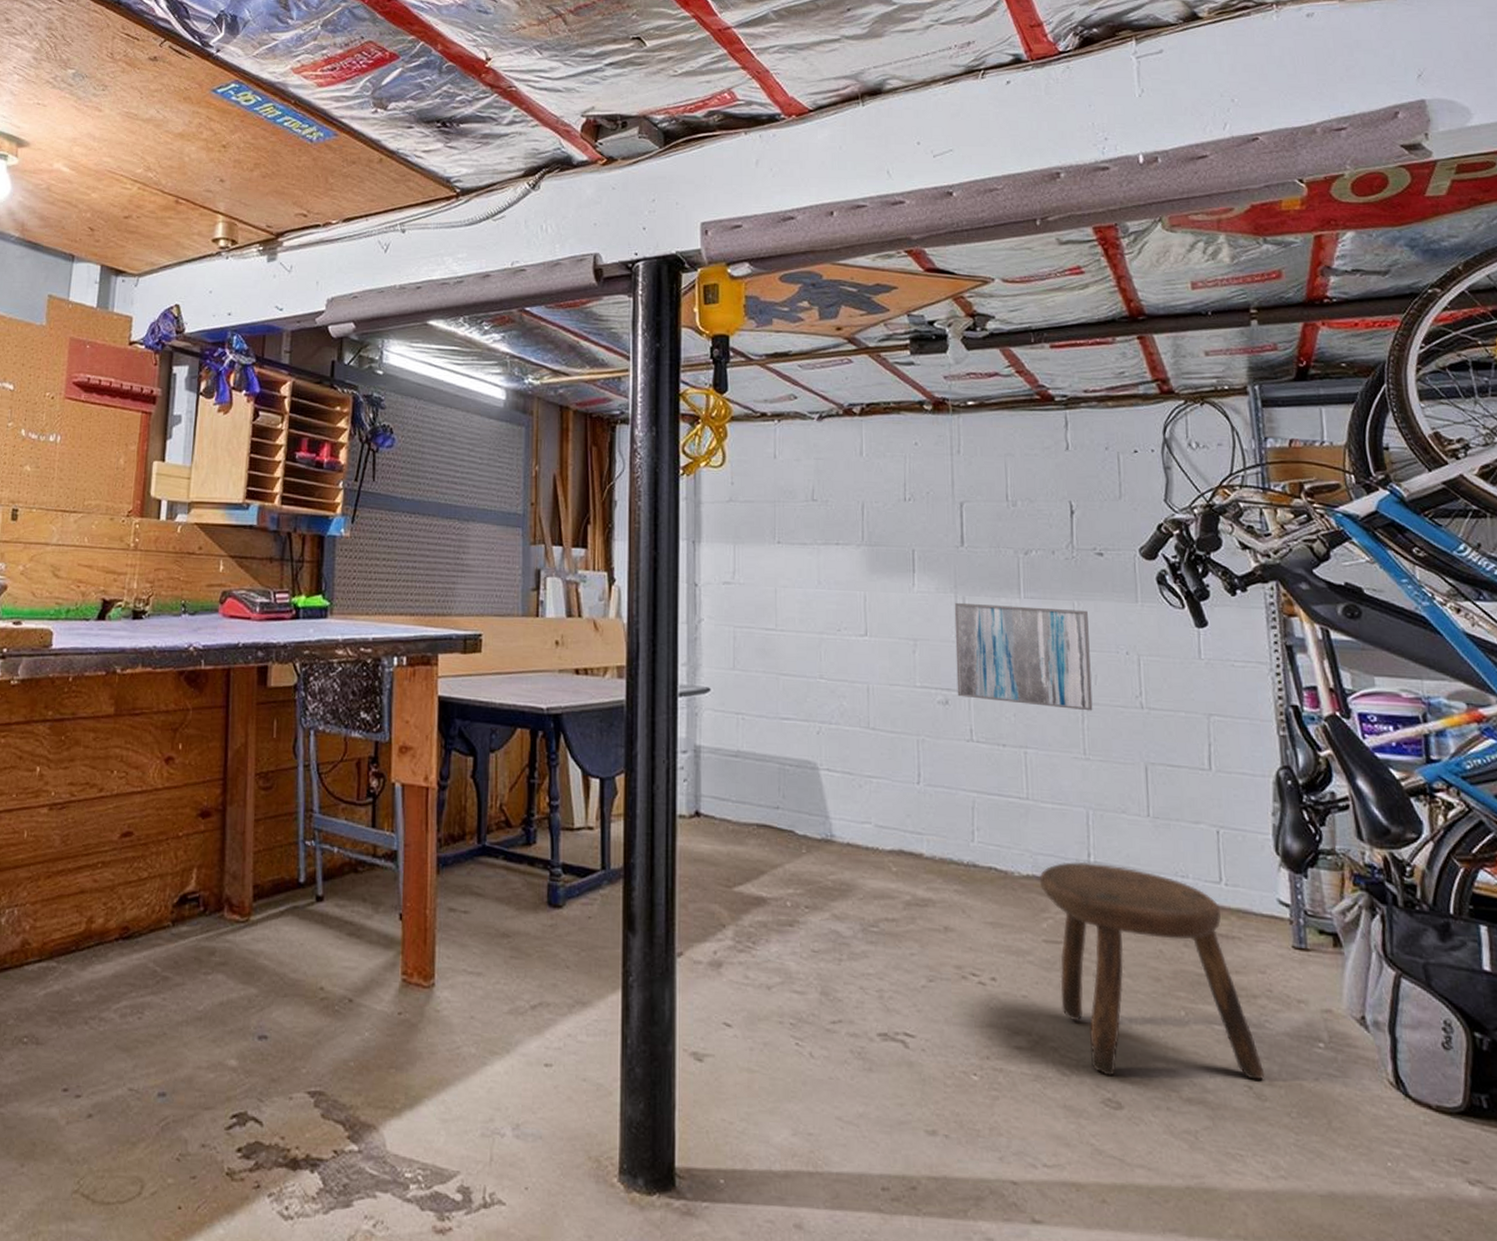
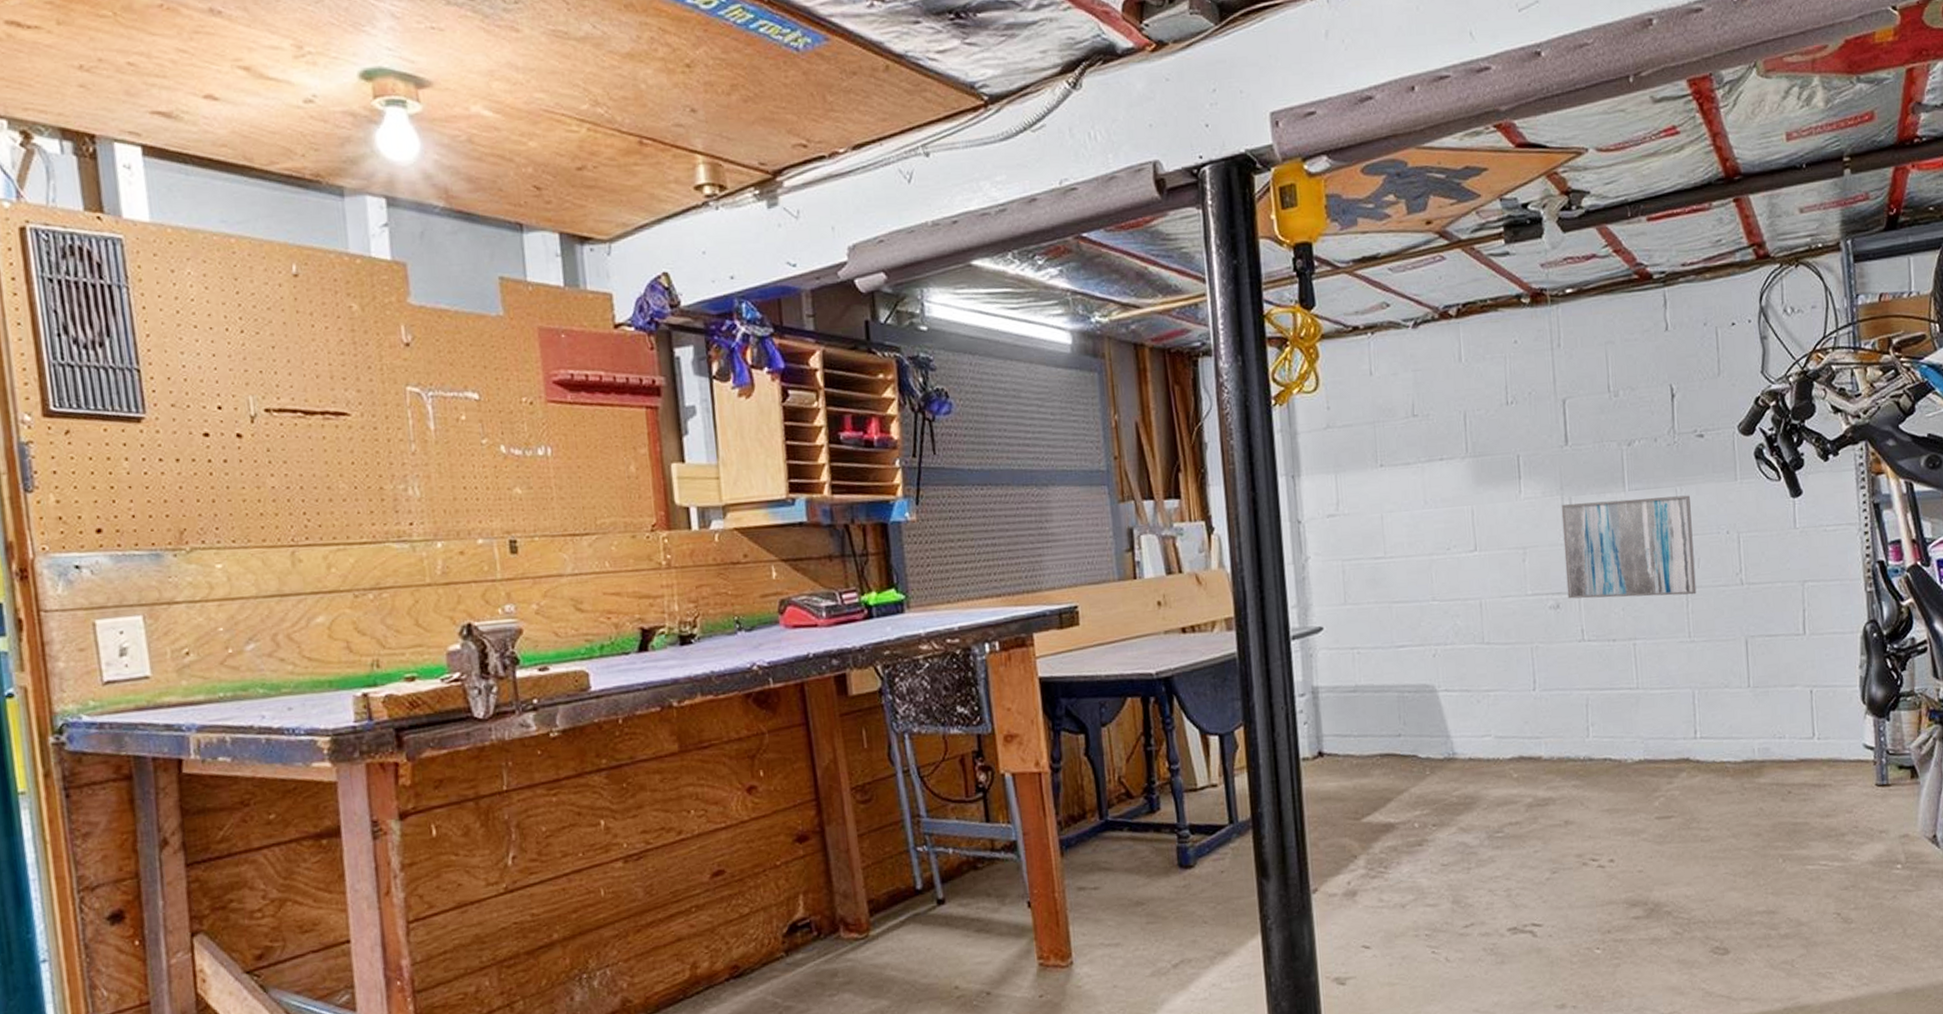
stool: present [1039,861,1264,1081] -> none [1650,737,1850,928]

